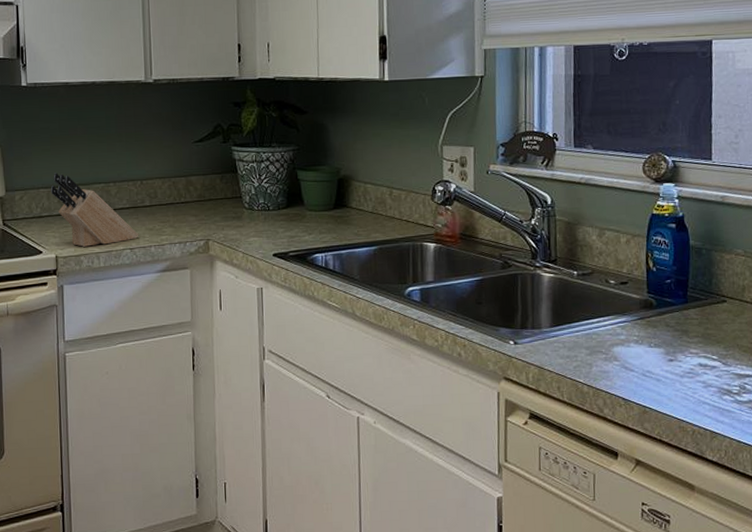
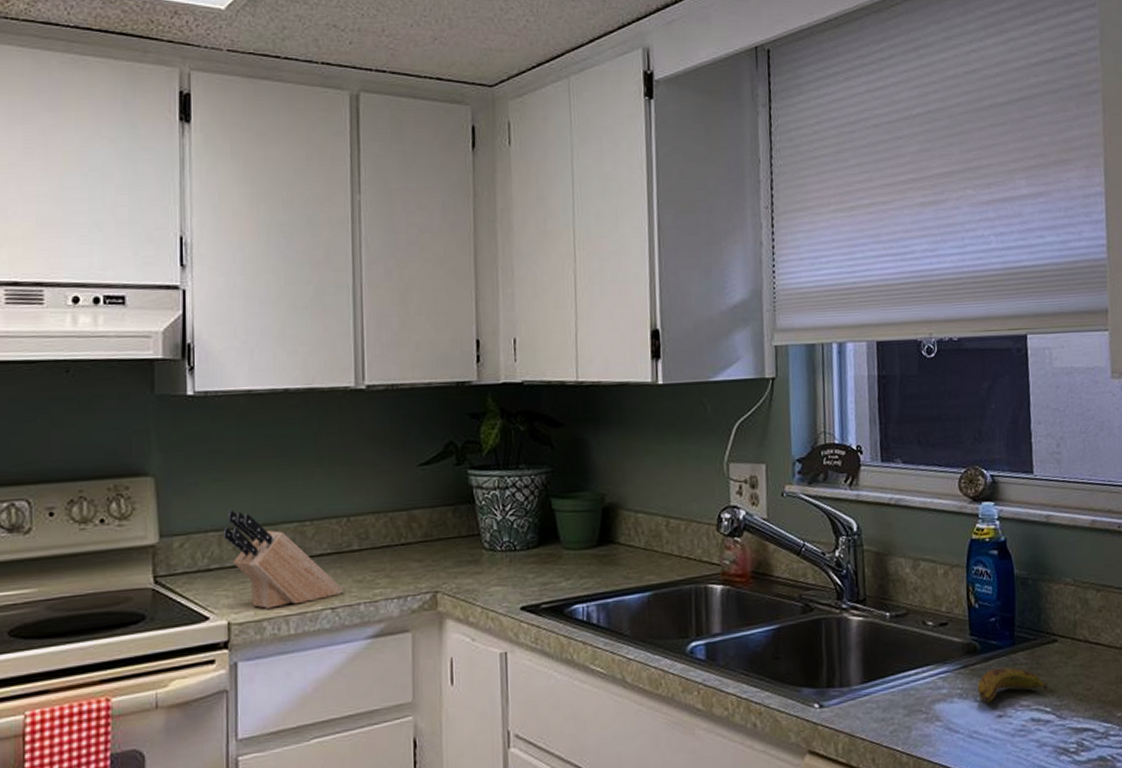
banana: none [652,320,716,350] -> present [977,667,1049,705]

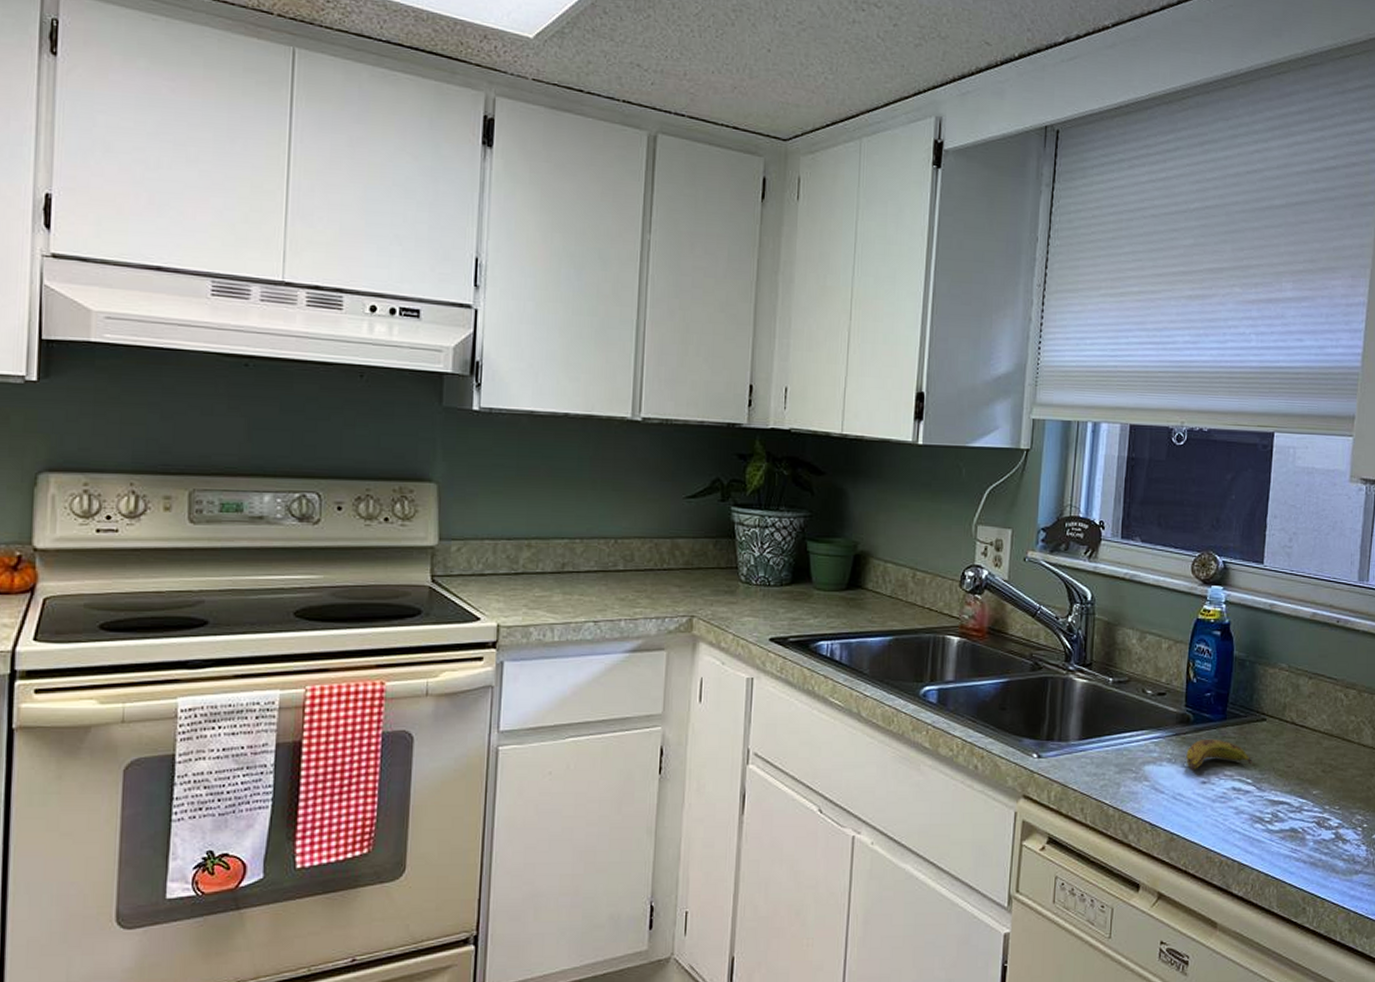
knife block: present [222,510,344,609] -> none [498,521,607,616]

